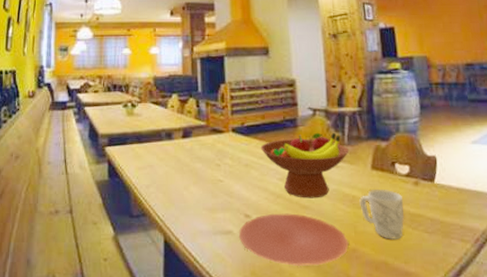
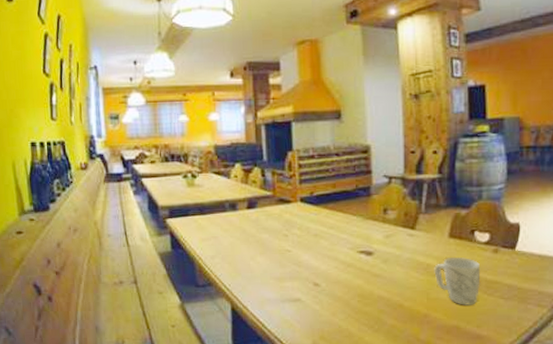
plate: present [238,213,349,267] -> none [307,281,420,332]
fruit bowl: present [260,132,349,198] -> none [330,200,425,267]

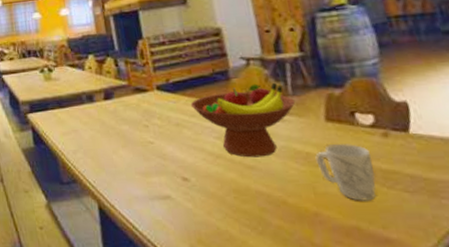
fruit bowl: none [330,200,425,267] -> present [190,82,295,158]

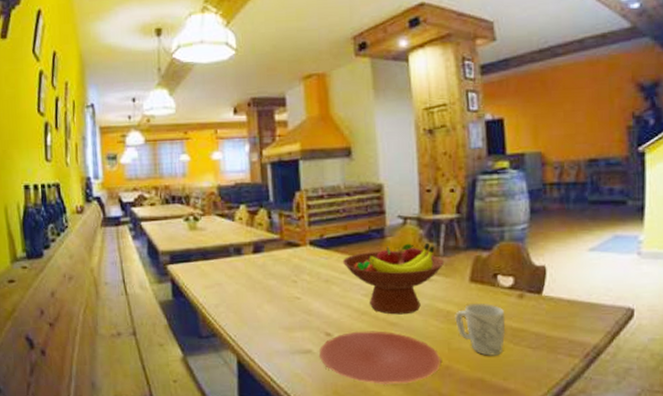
plate: none [177,175,309,234] -> present [318,331,441,386]

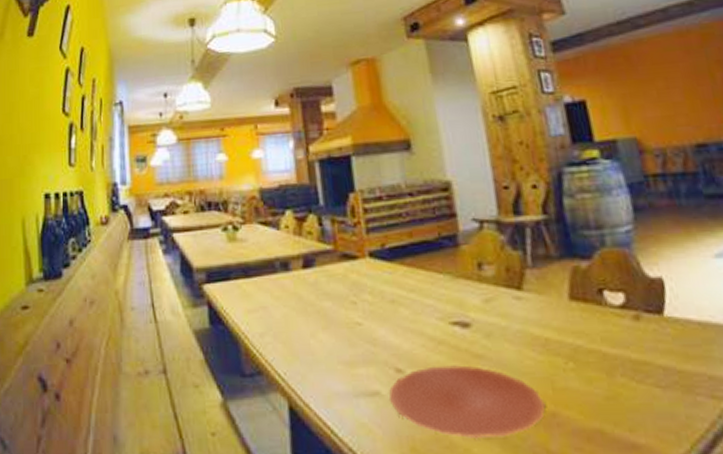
fruit bowl: present [342,242,444,315] -> none [409,251,534,344]
mug: present [455,304,506,356] -> none [555,328,625,398]

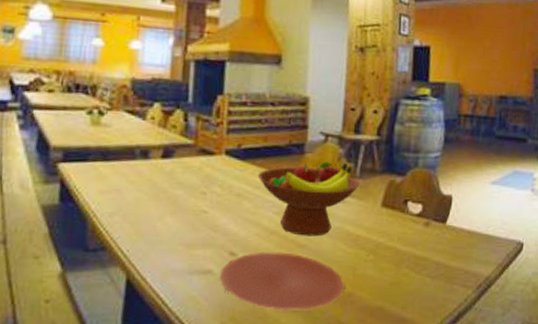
fruit bowl: none [409,251,534,344] -> present [257,161,359,237]

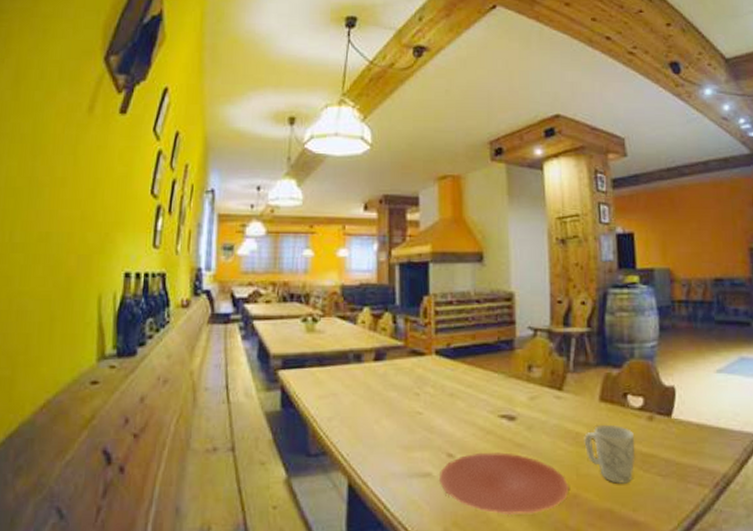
fruit bowl: present [257,161,359,237] -> none [469,356,573,435]
mug: none [363,229,411,284] -> present [584,425,636,484]

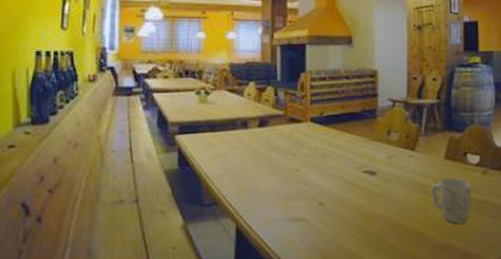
plate: present [438,452,569,516] -> none [311,201,418,251]

